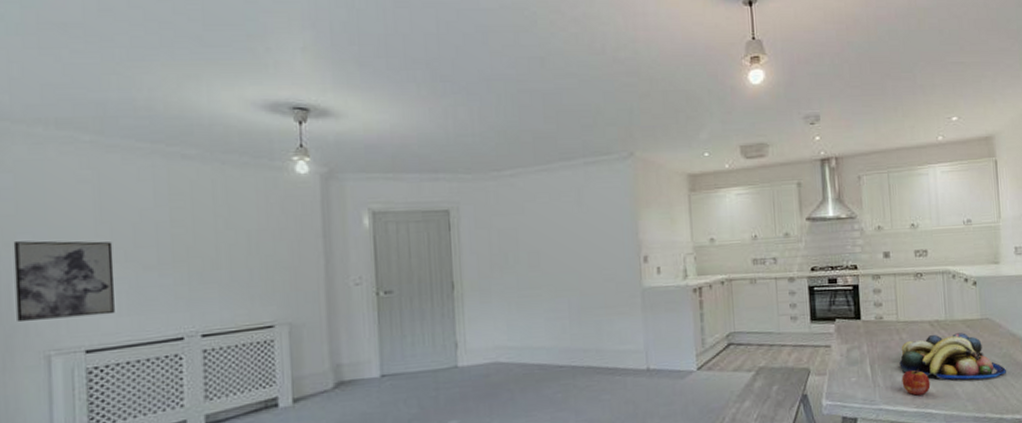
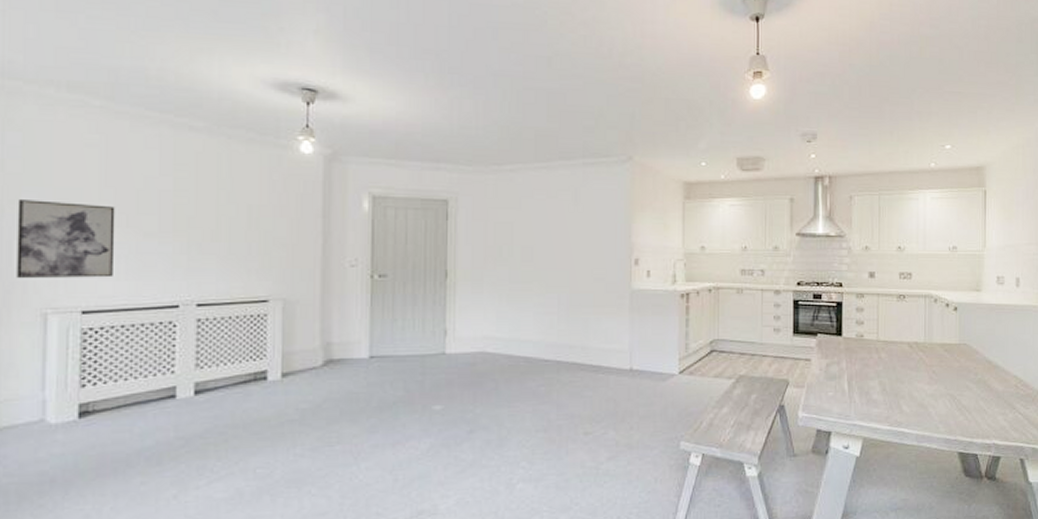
fruit bowl: present [899,332,1006,380] -> none [876,355,979,403]
apple: present [901,369,931,396] -> none [877,388,905,414]

